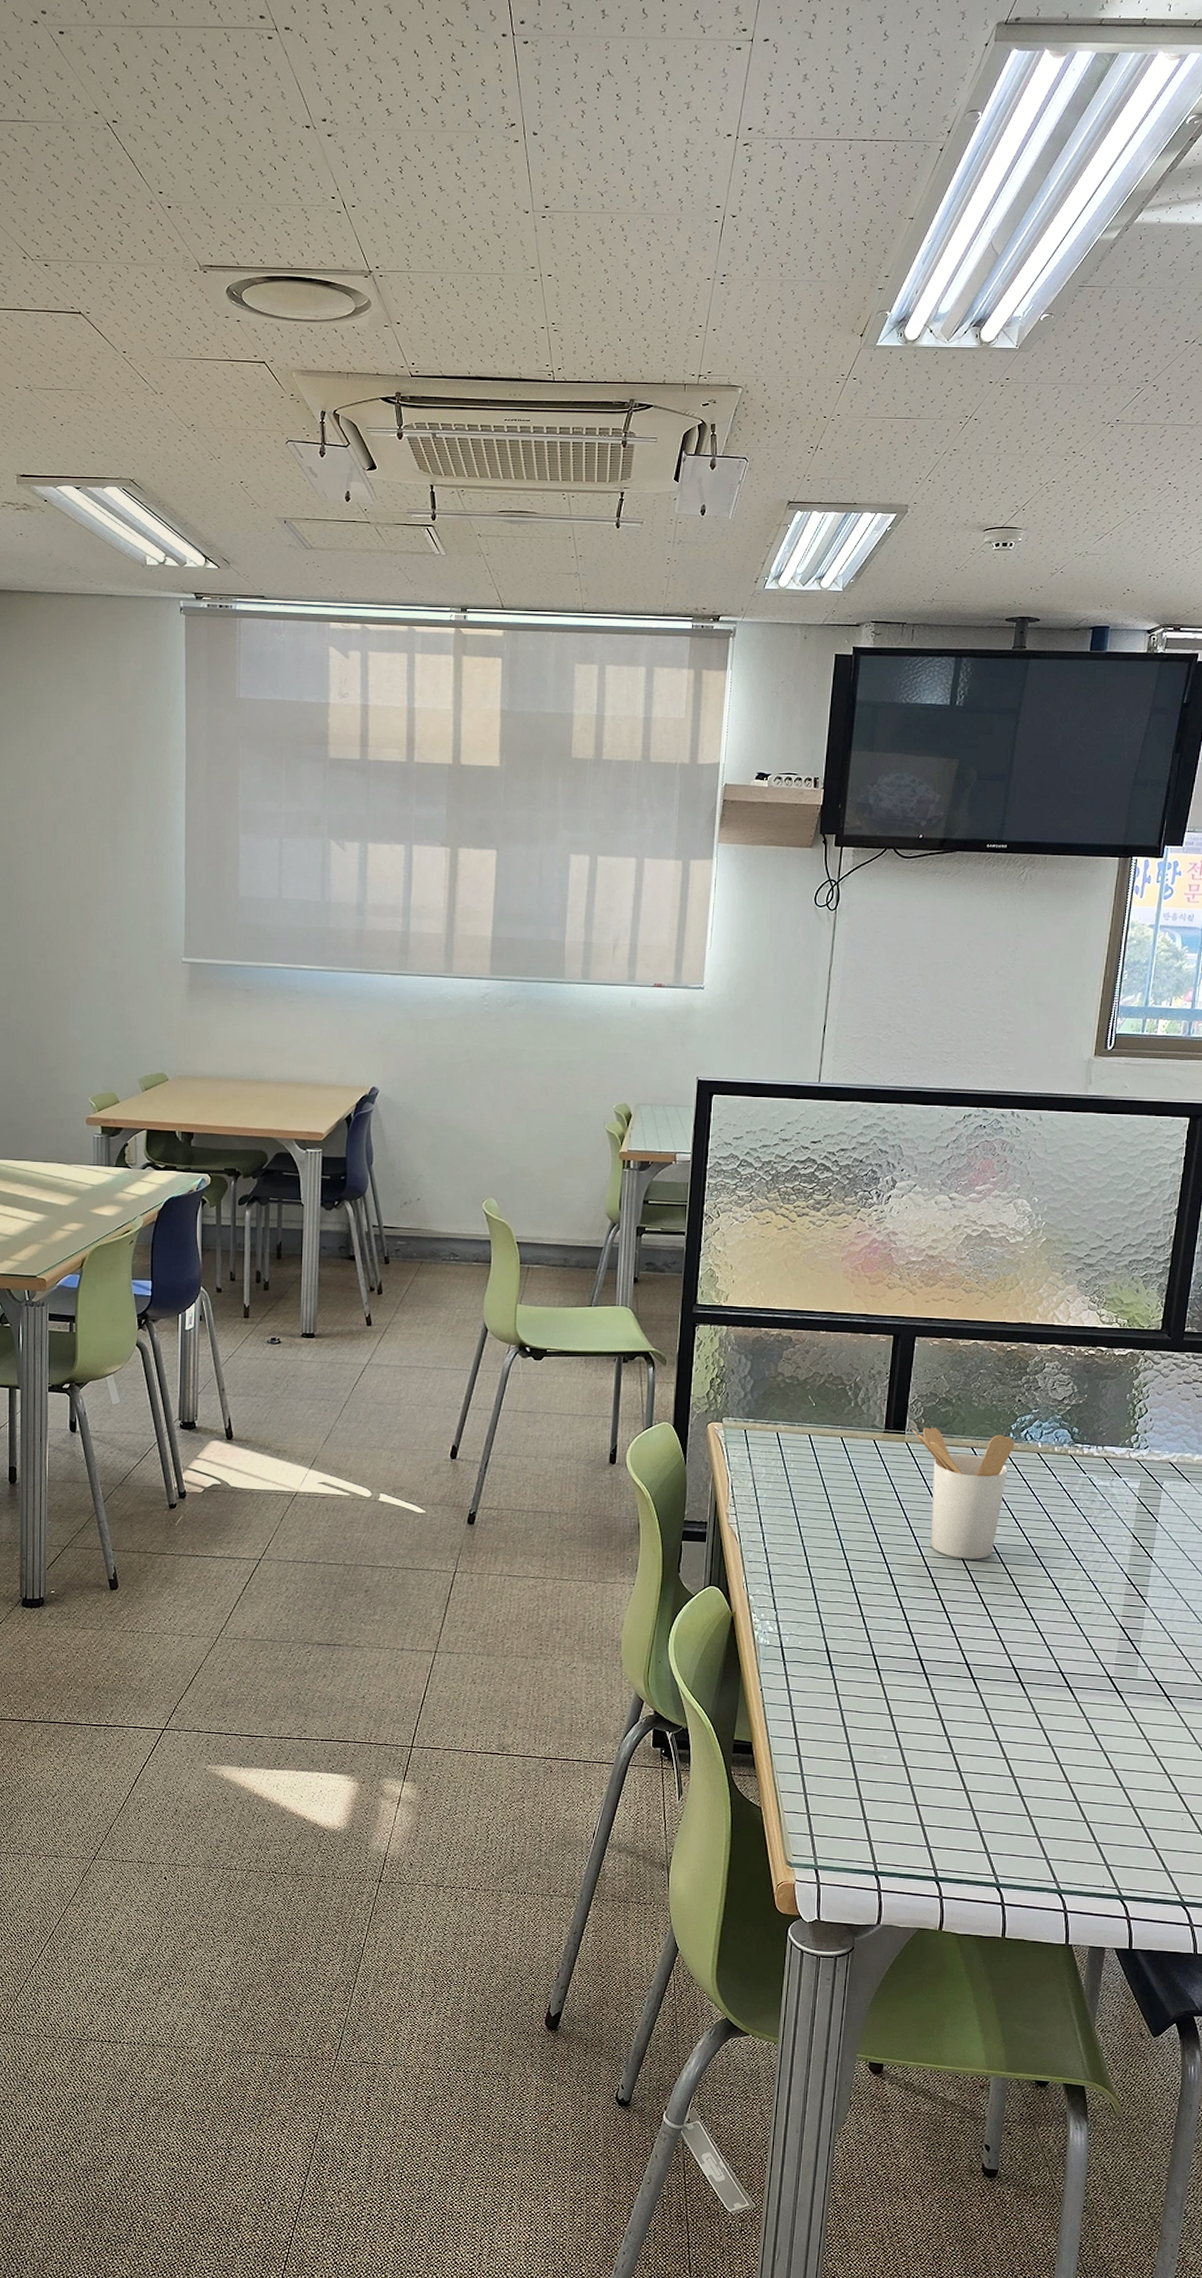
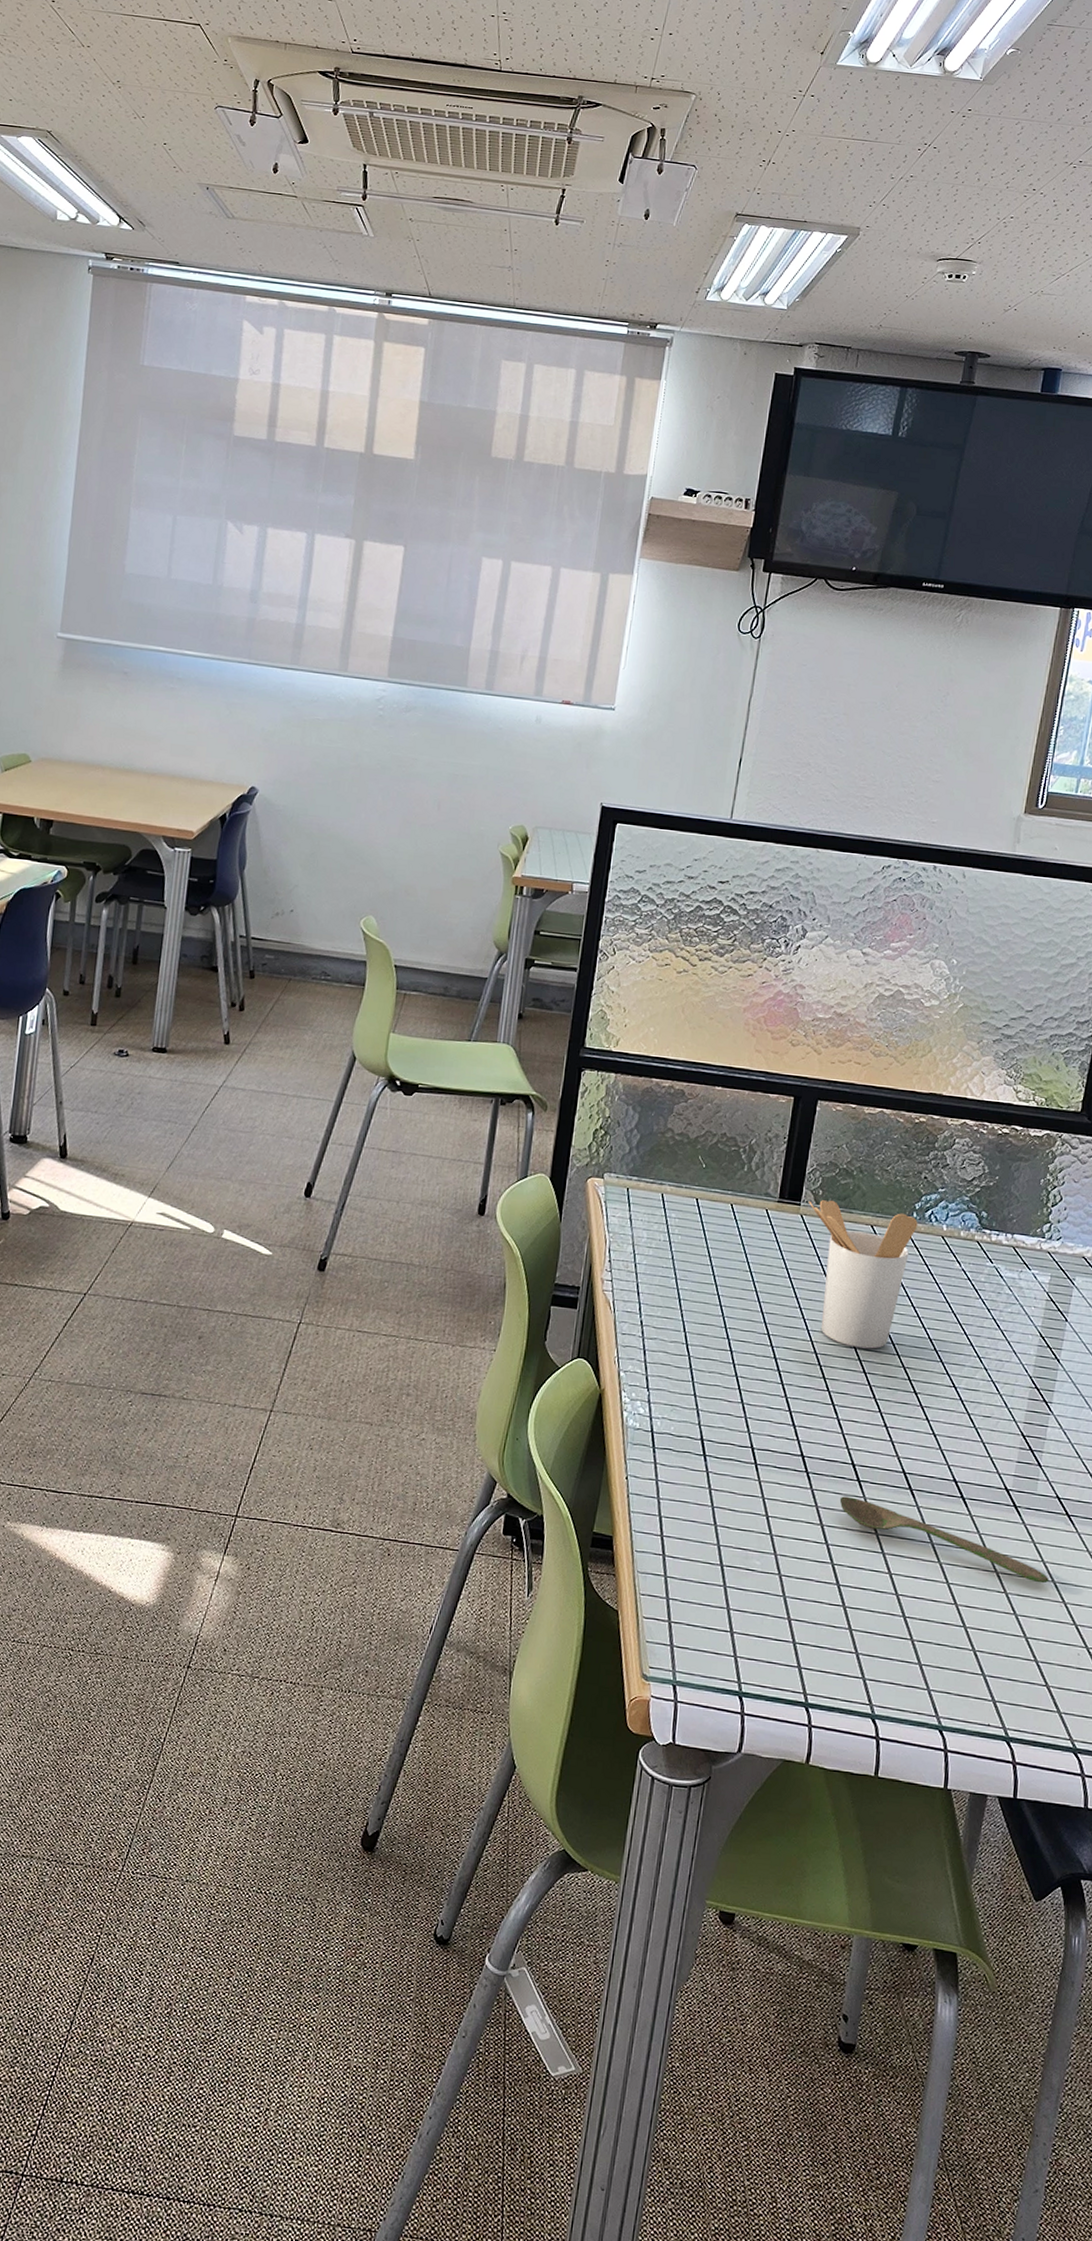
spoon: none [956,1693,1152,1759] -> present [839,1496,1049,1584]

